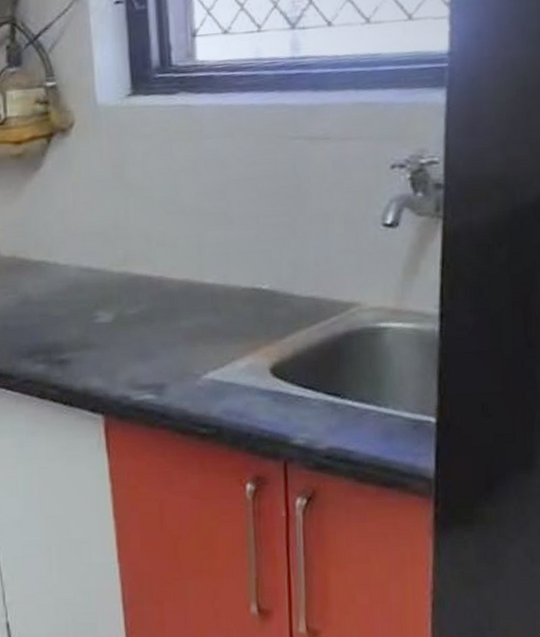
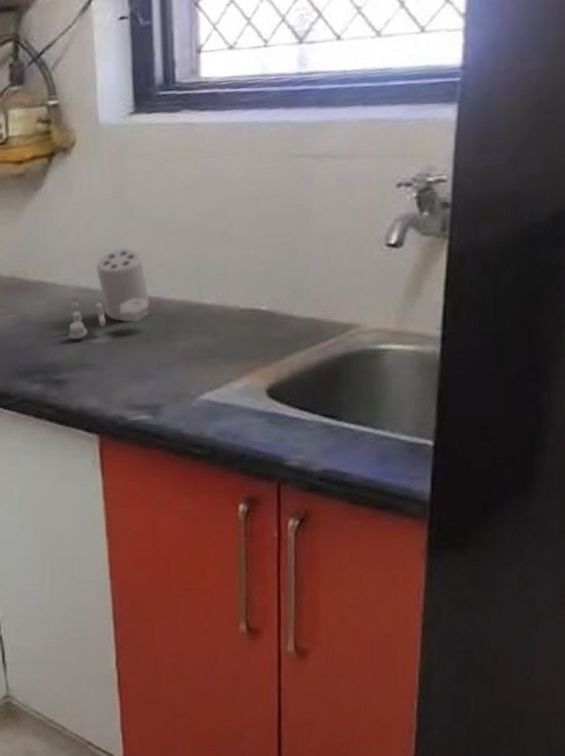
utensil holder: none [71,228,152,319] -> present [69,248,150,339]

